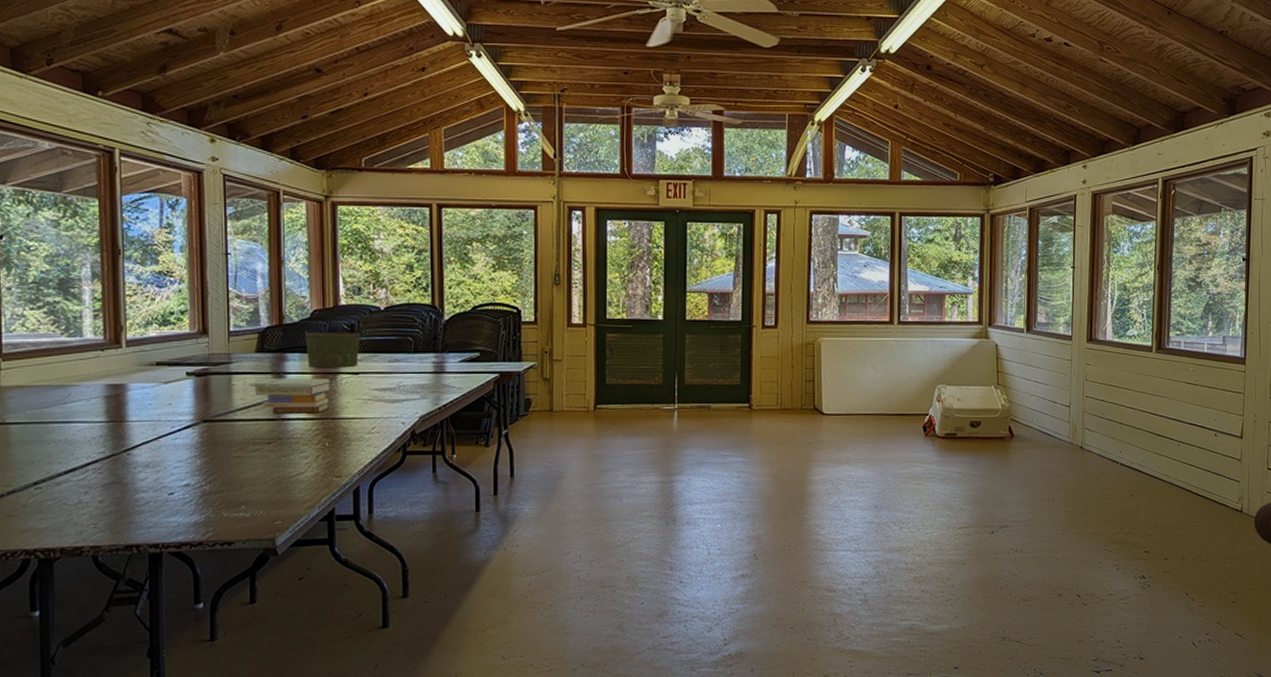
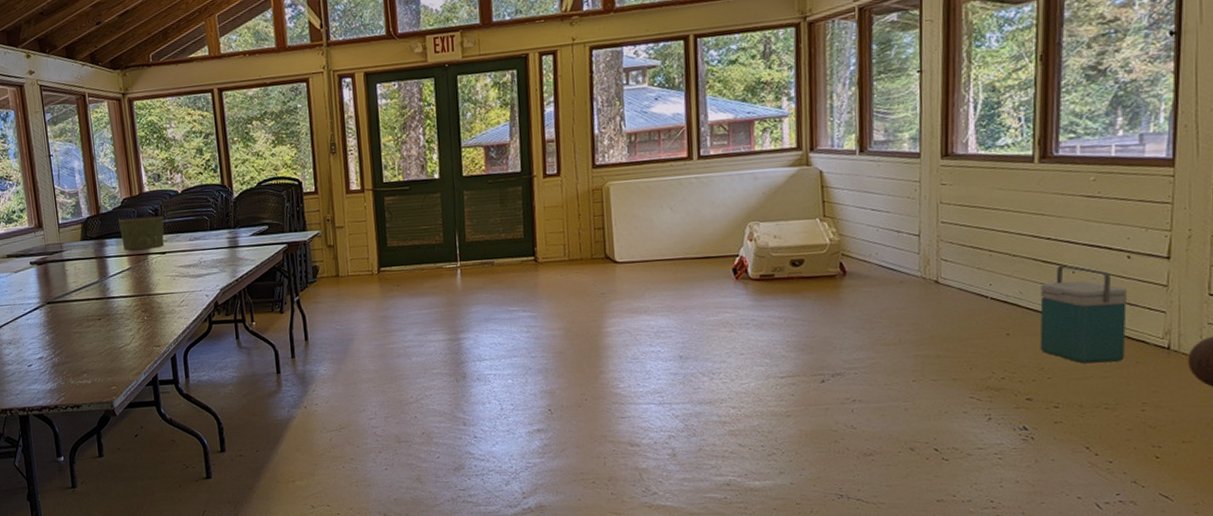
books: present [249,378,330,414] -> none [79,259,144,294]
cooler: none [1155,439,1215,522] -> present [1039,265,1128,364]

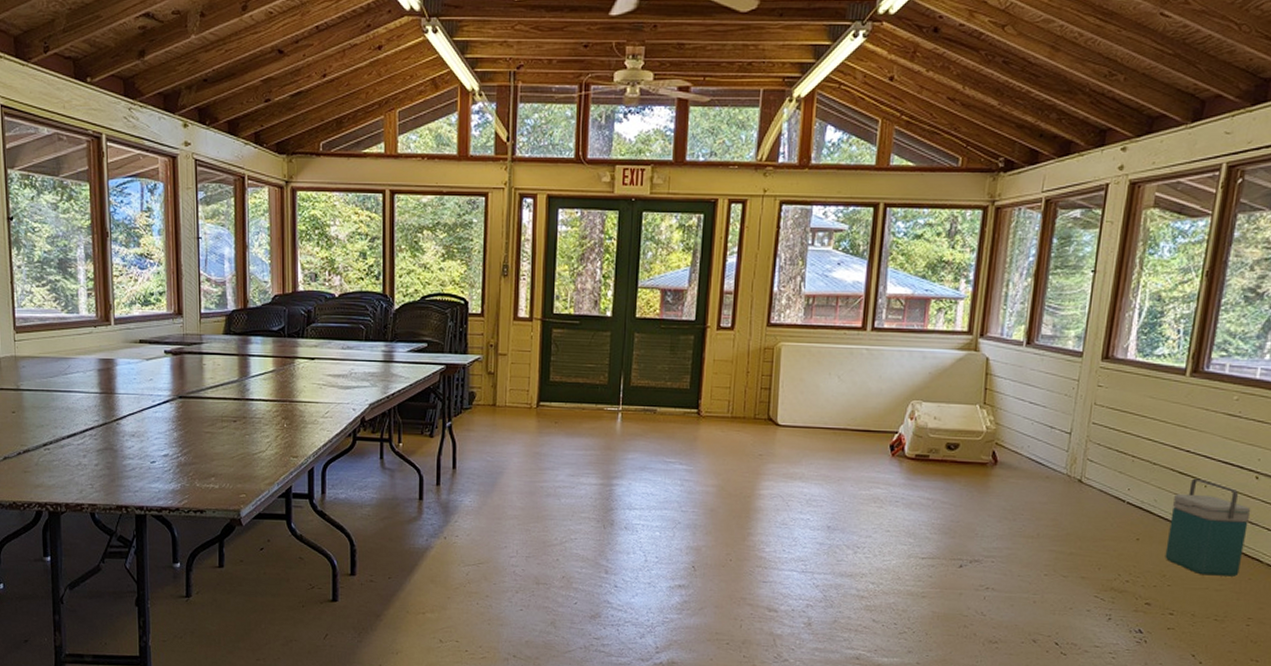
basket: present [118,215,165,251] -> none [267,315,317,353]

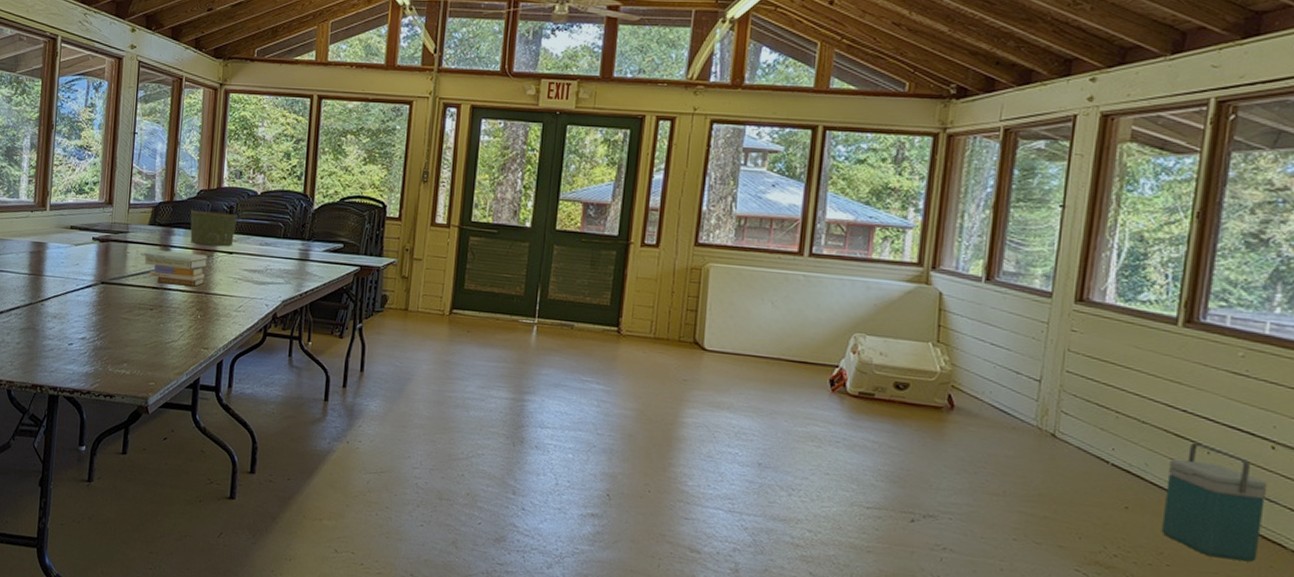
books: none [218,359,288,395] -> present [141,249,207,287]
basket: none [267,315,317,353] -> present [190,209,238,246]

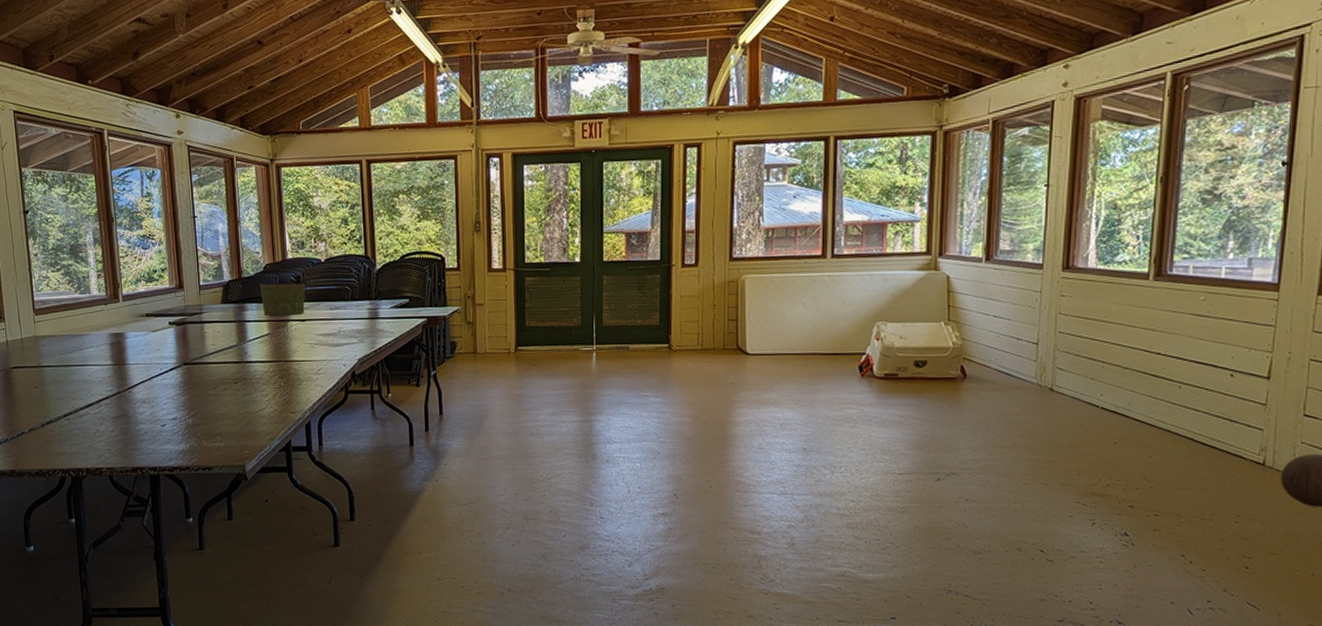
books: present [141,249,207,287] -> none [218,325,282,358]
cooler: present [1161,442,1268,562] -> none [1144,379,1229,475]

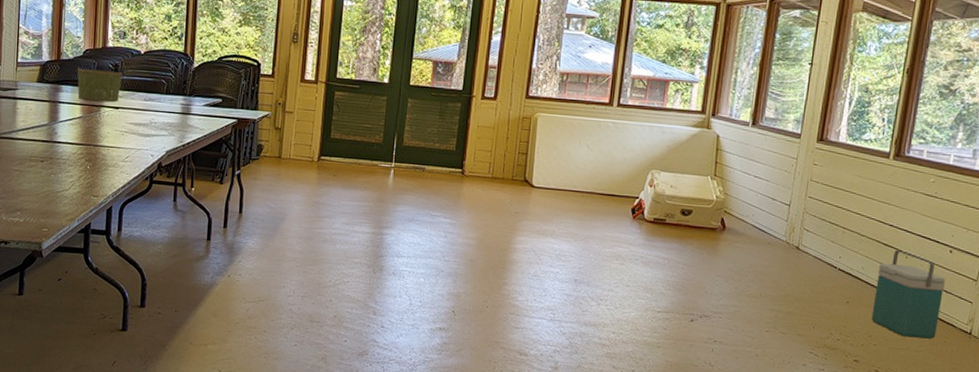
cooler: none [1144,379,1229,475] -> present [871,250,946,339]

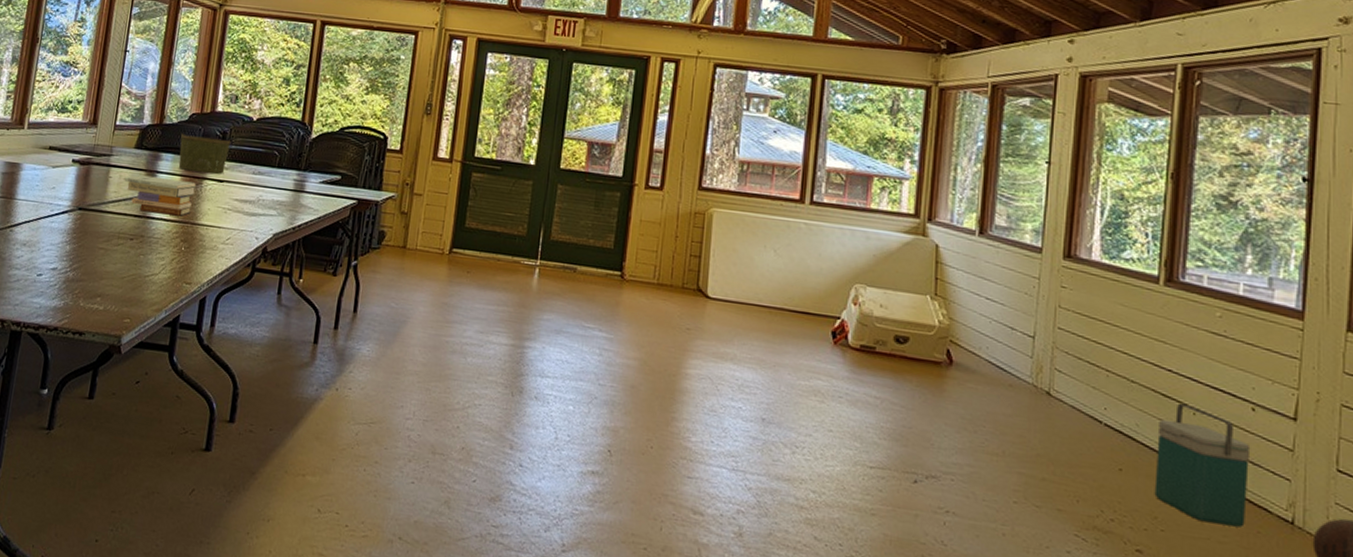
books: none [30,105,95,140] -> present [124,175,196,216]

